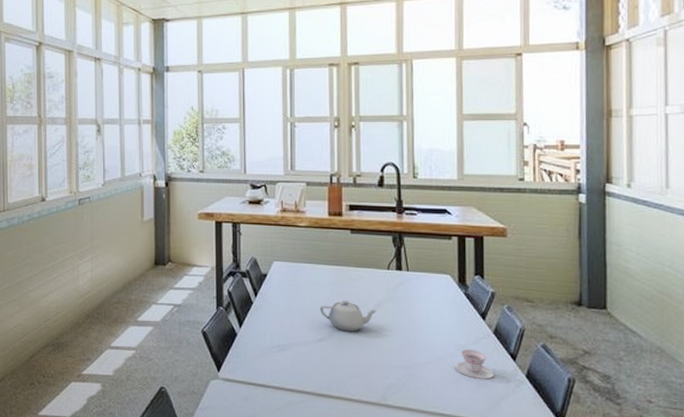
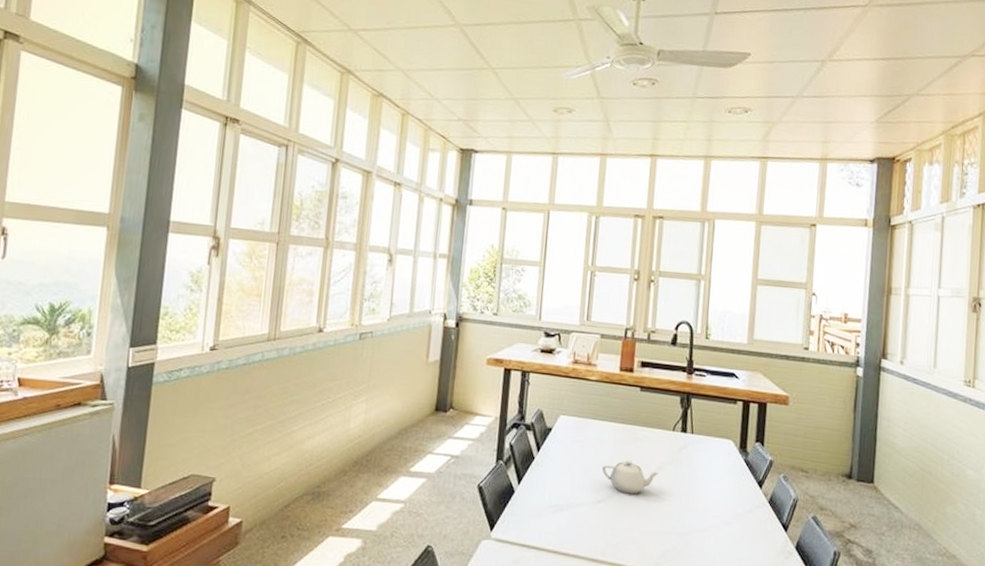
teacup: present [454,349,494,379] -> none [729,517,766,550]

